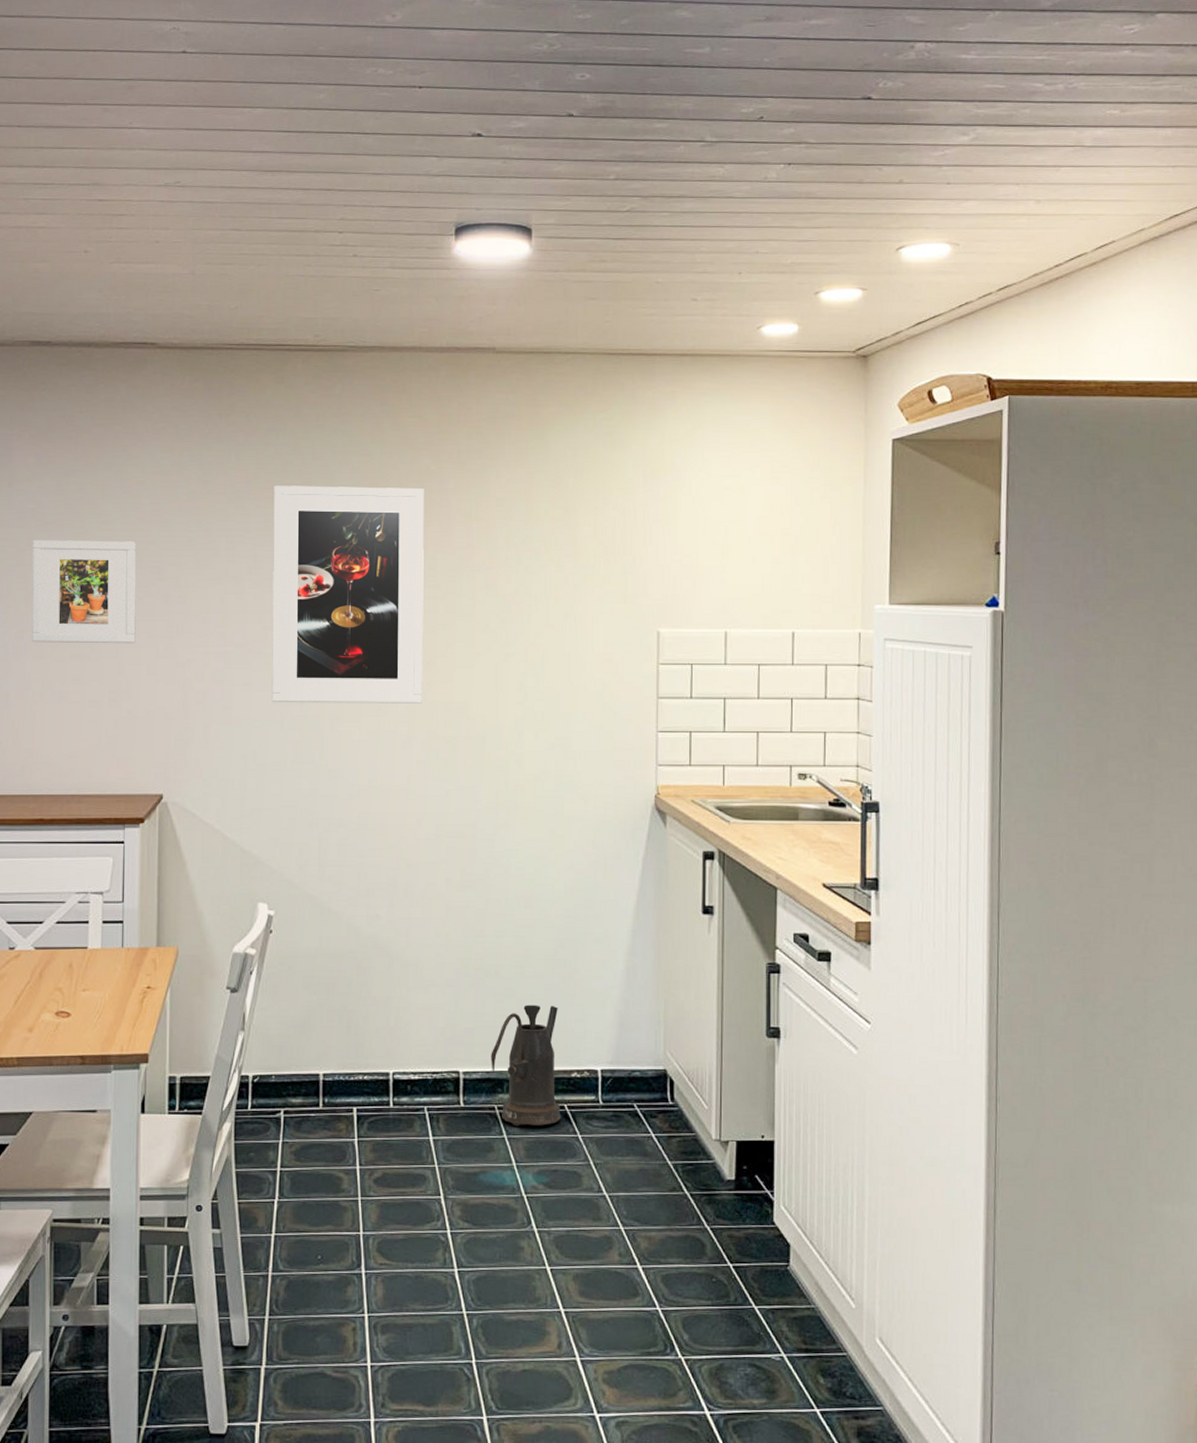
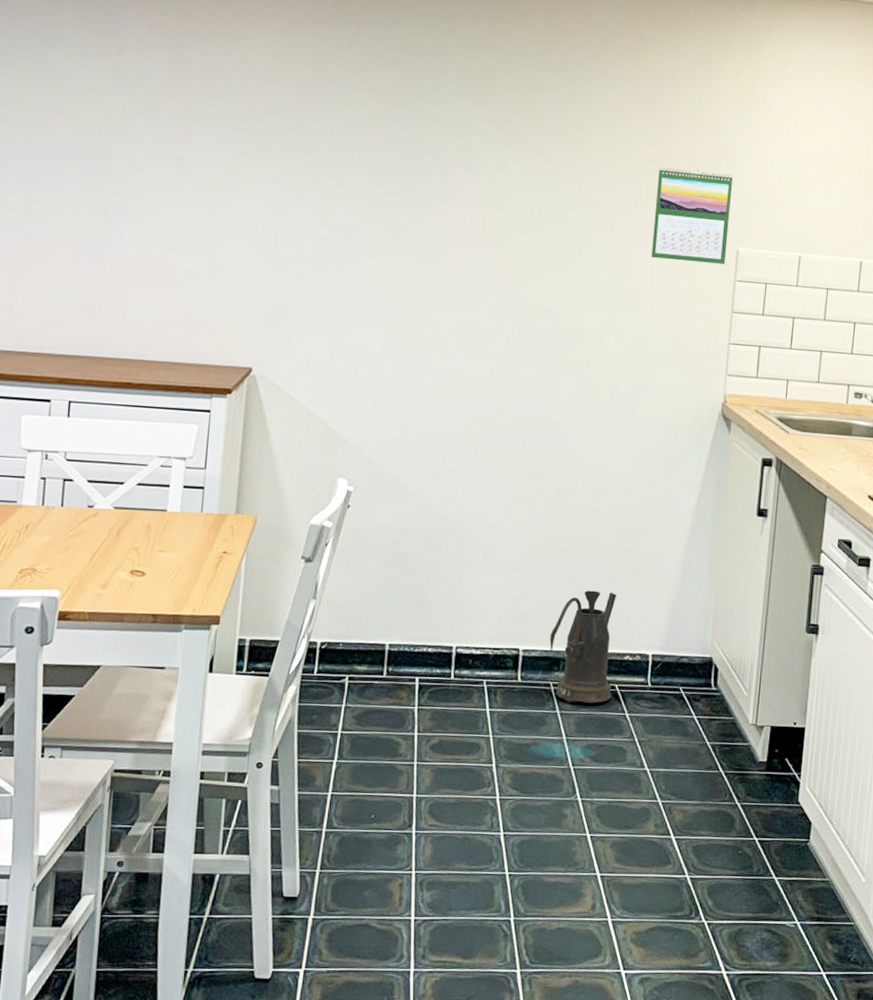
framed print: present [31,539,137,644] -> none [131,108,244,220]
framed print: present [271,485,424,704] -> none [365,78,528,300]
calendar: none [566,549,647,648] -> present [651,167,733,264]

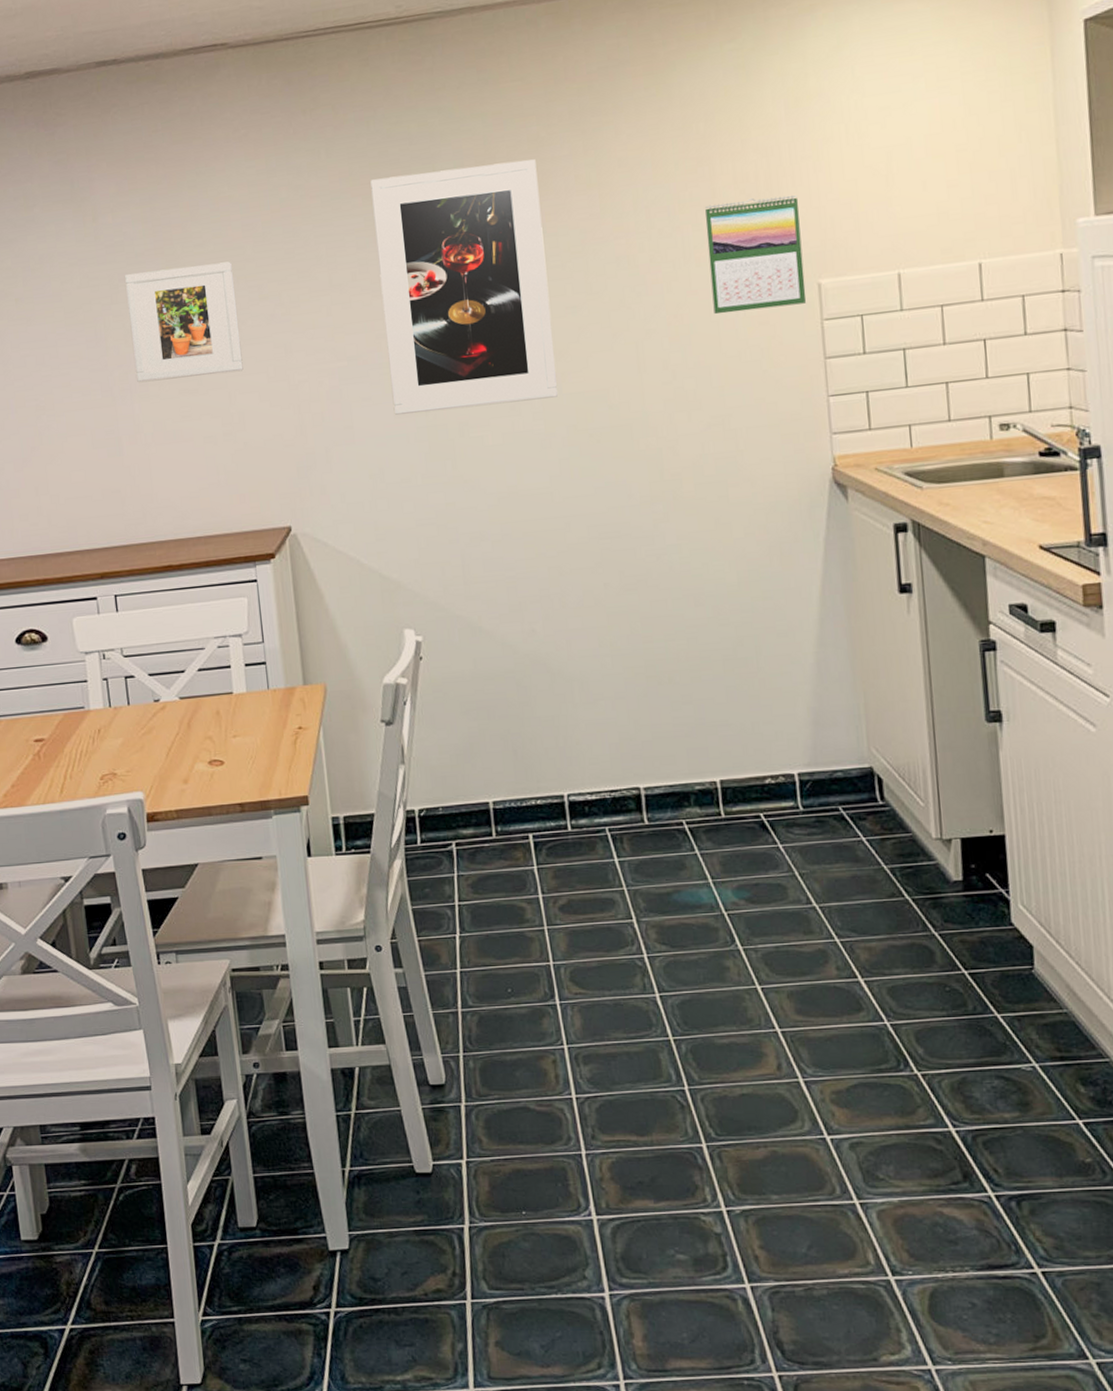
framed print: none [131,108,244,220] -> present [124,261,243,383]
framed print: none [365,78,528,300] -> present [370,159,558,415]
watering can: present [549,590,617,704] -> none [672,708,758,841]

